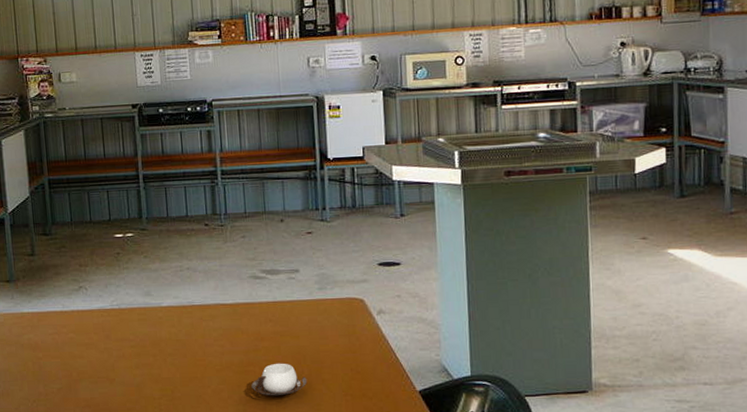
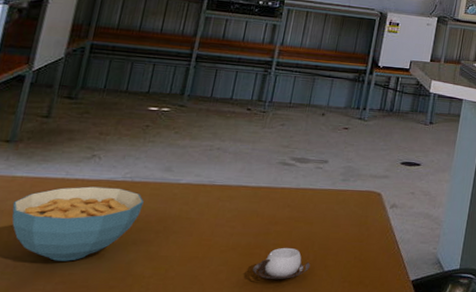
cereal bowl: none [28,316,135,387] -> present [12,186,144,261]

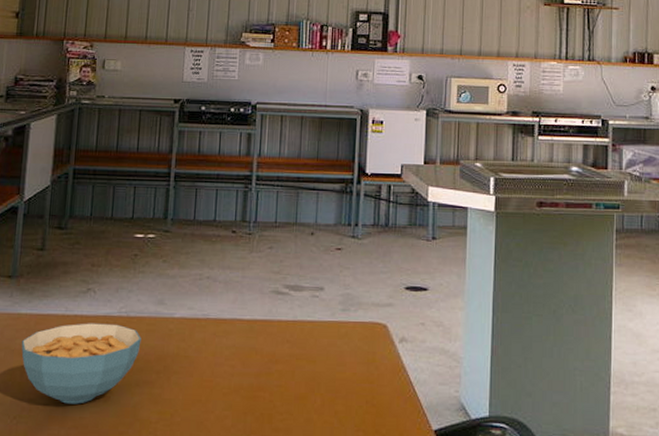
cup: present [253,247,311,279] -> none [259,389,319,427]

